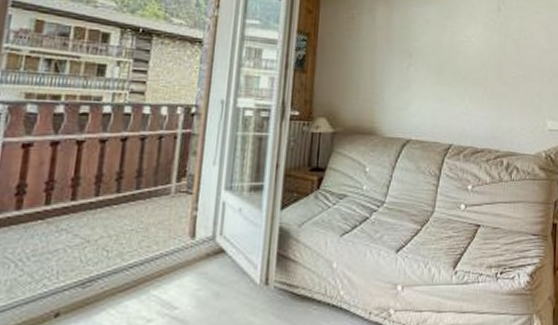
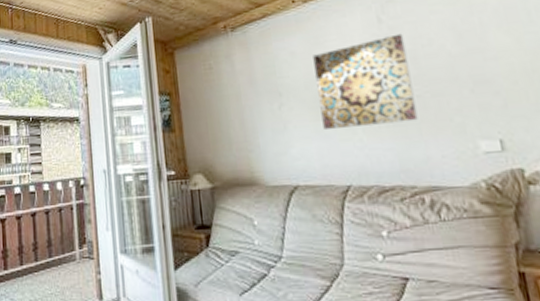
wall art: none [440,23,513,98] -> present [313,33,418,129]

